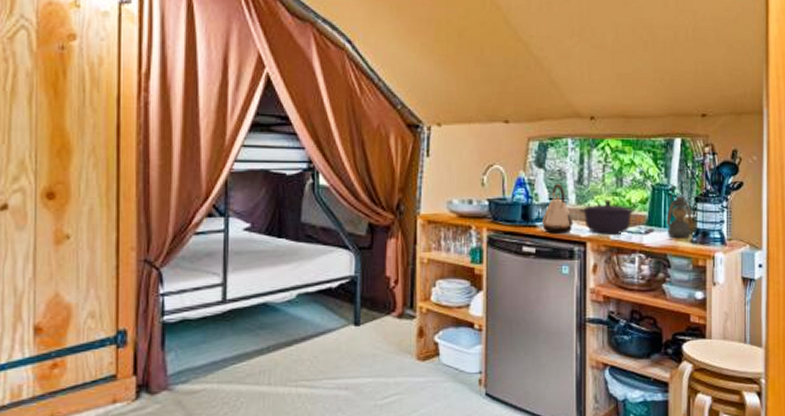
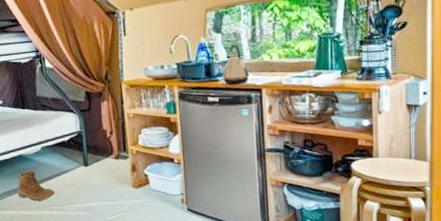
hiking boot: none [252,325,307,372] -> present [17,170,55,201]
cooking pot: present [579,199,636,234] -> none [254,51,304,81]
lantern: present [666,172,693,239] -> none [333,20,358,77]

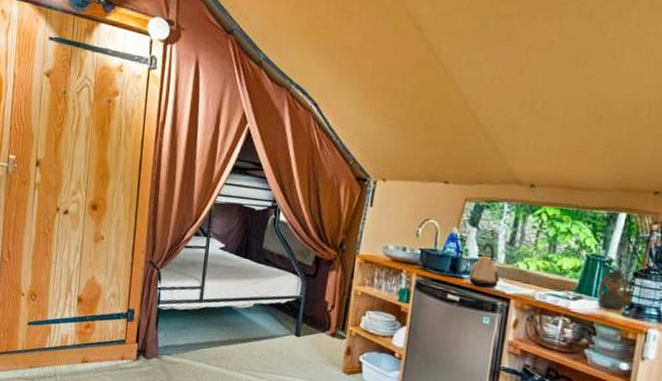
hiking boot: present [17,170,55,201] -> none [217,325,257,362]
lantern: none [333,20,358,77] -> present [597,245,630,311]

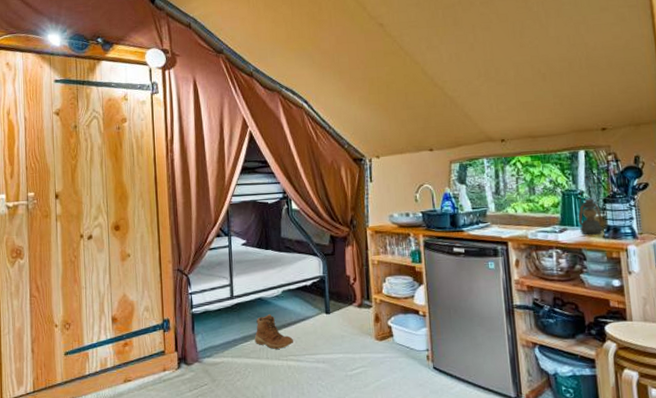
hiking boot: none [217,325,257,362] -> present [254,314,293,349]
kettle: present [468,243,500,289] -> none [468,196,495,236]

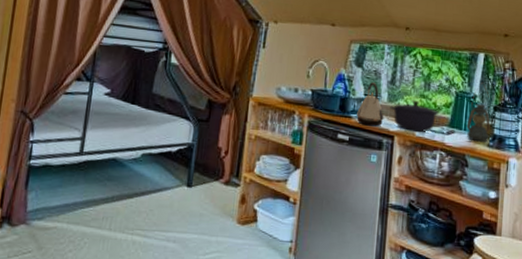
hiking boot: present [254,314,293,349] -> none [98,179,144,220]
kettle: none [468,196,495,236] -> present [356,82,384,127]
cooking pot: none [499,205,549,235] -> present [390,100,440,132]

